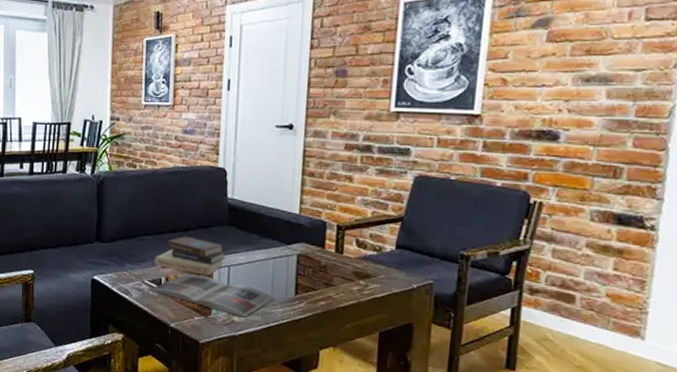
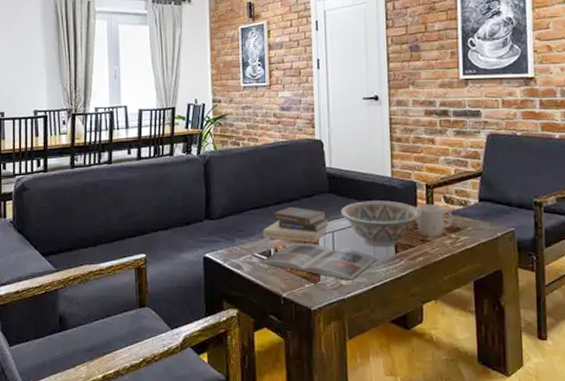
decorative bowl: none [238,237,330,287] -> present [340,200,422,247]
mug: none [322,245,364,282] -> present [416,203,453,237]

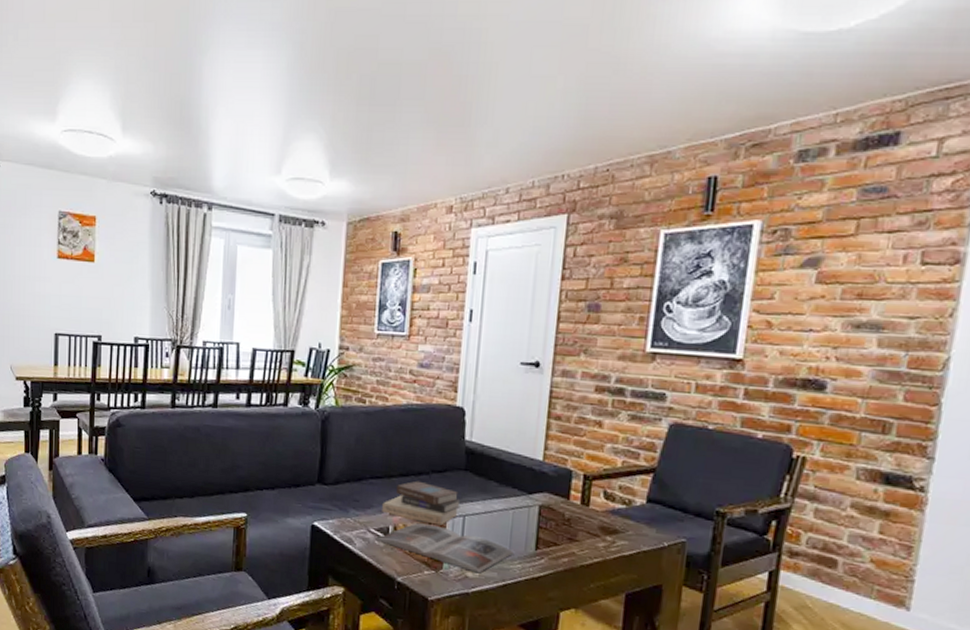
decorative bowl: present [340,200,422,247] -> none [475,485,575,542]
mug: present [416,203,453,237] -> none [565,497,612,537]

